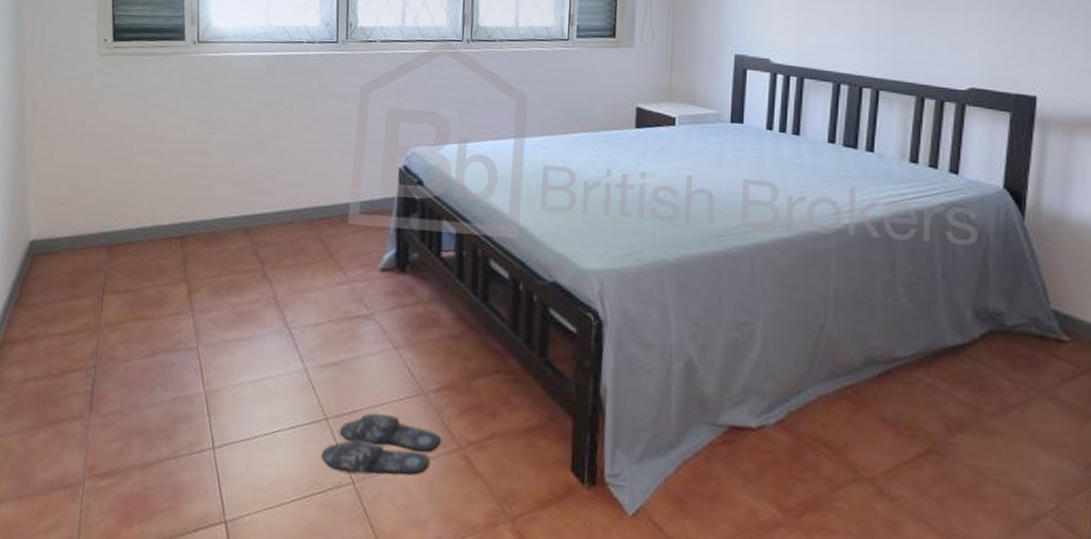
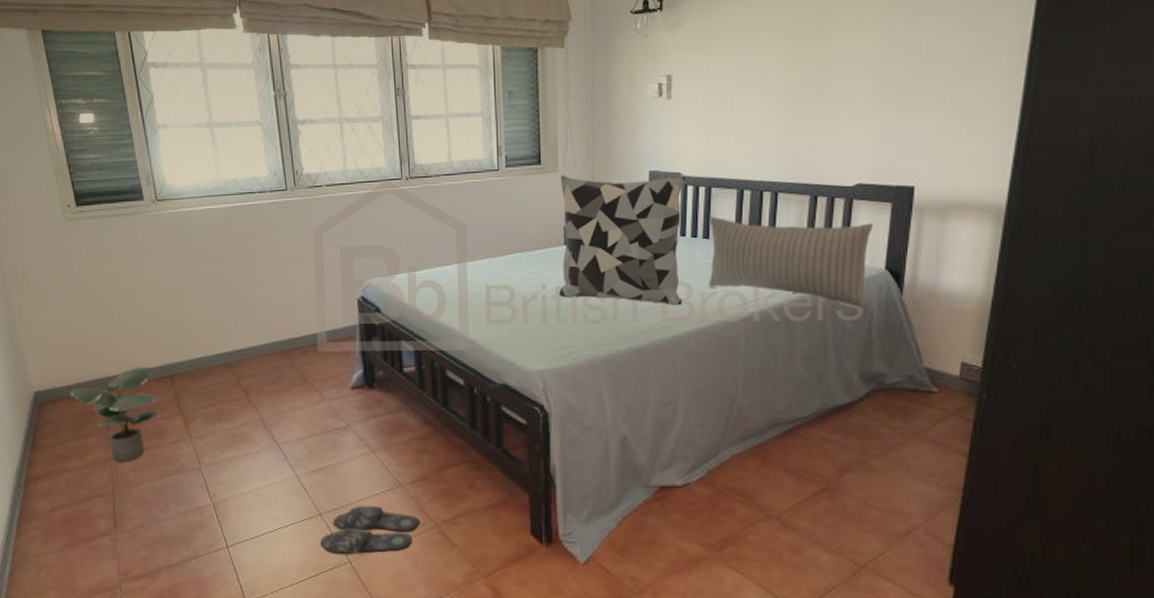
potted plant: none [68,222,165,332] -> present [69,367,159,462]
pillow: none [624,51,776,208] -> present [558,175,686,305]
pillow: none [797,110,988,232] -> present [708,216,873,309]

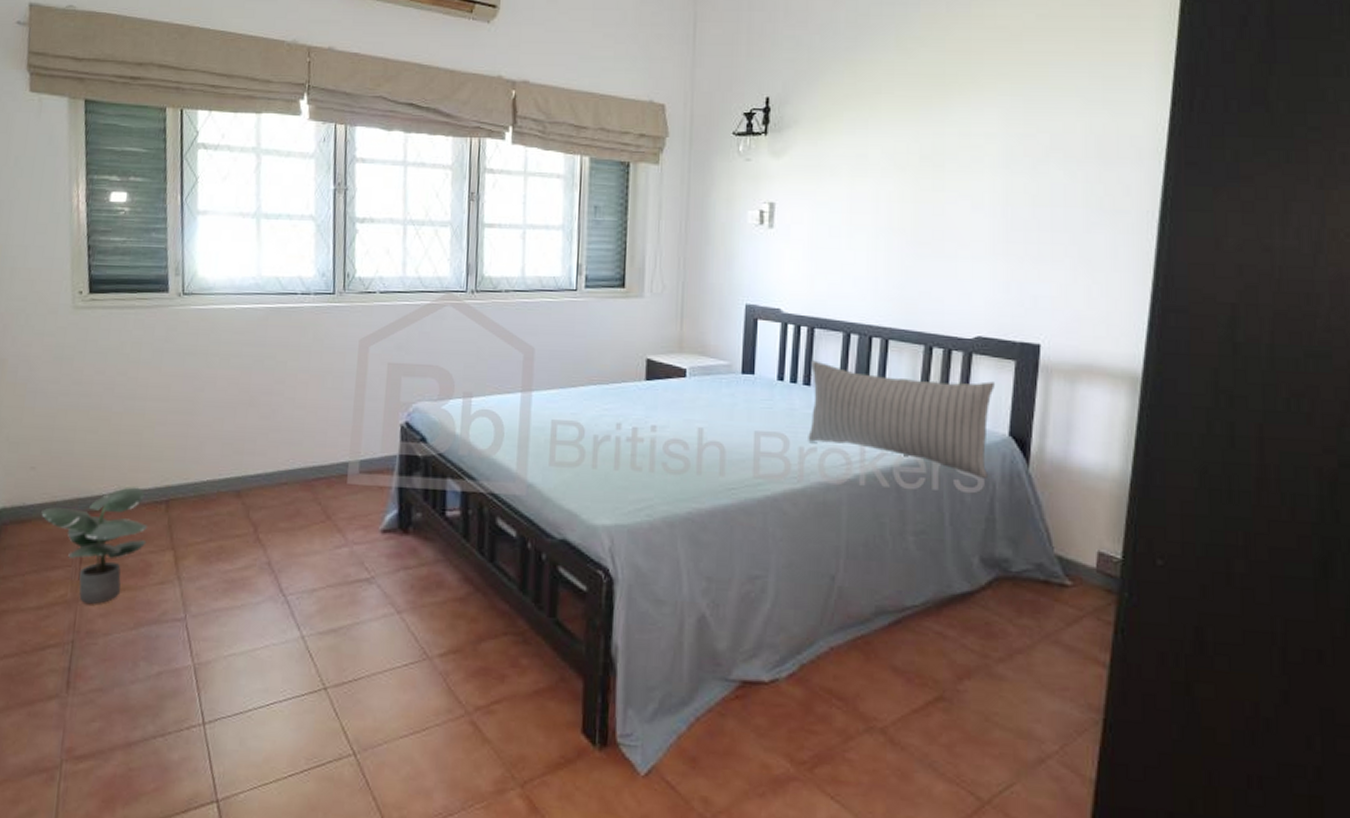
slippers: present [320,506,419,555] -> none [320,681,446,744]
pillow: present [558,175,686,305] -> none [635,301,787,459]

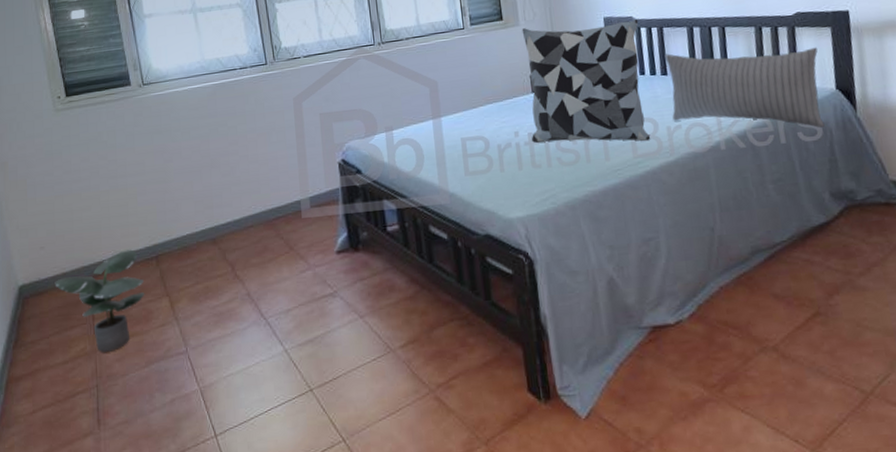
pillow: none [635,301,787,459] -> present [522,19,651,143]

